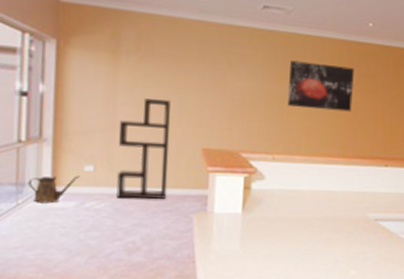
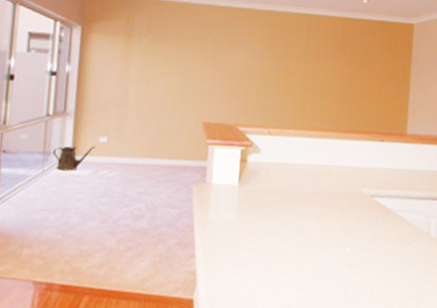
shelving unit: present [116,98,171,199] -> none [126,76,176,169]
wall art: present [288,60,354,112] -> none [283,38,349,87]

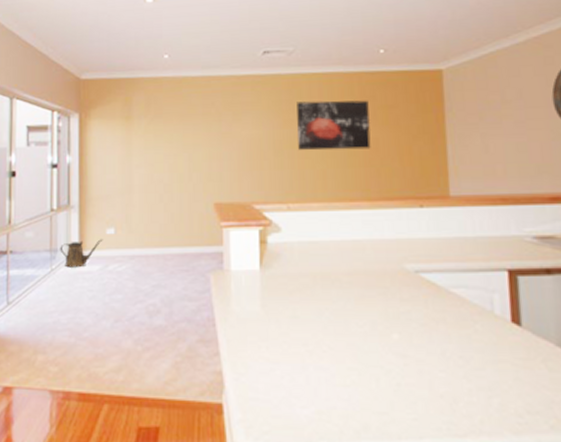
wall art: none [283,38,349,87] -> present [297,100,371,151]

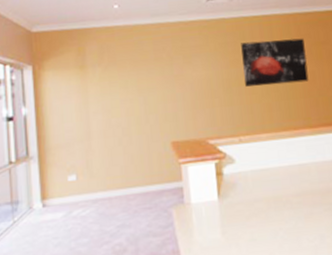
watering can: present [60,239,103,268] -> none [21,186,65,218]

